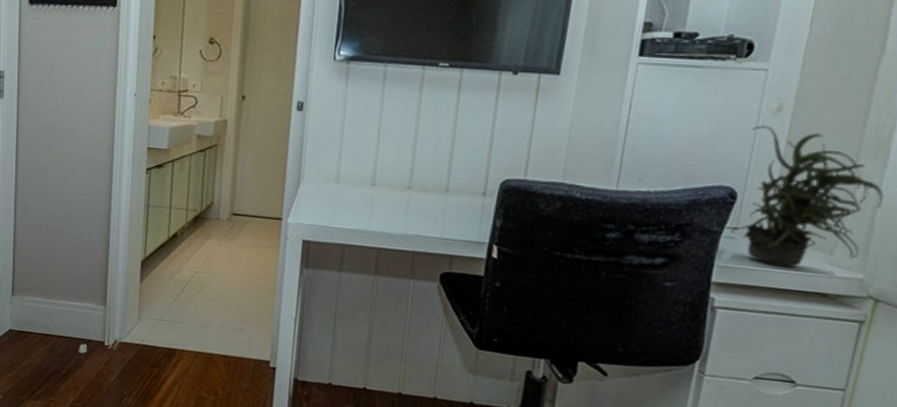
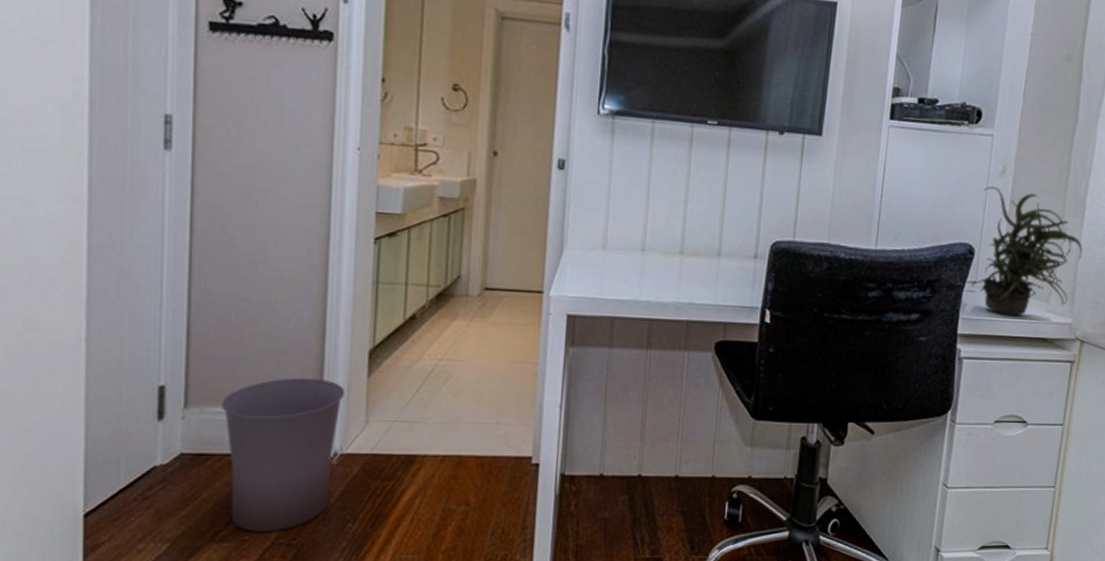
waste bin: none [36,278,124,397] -> present [221,377,346,532]

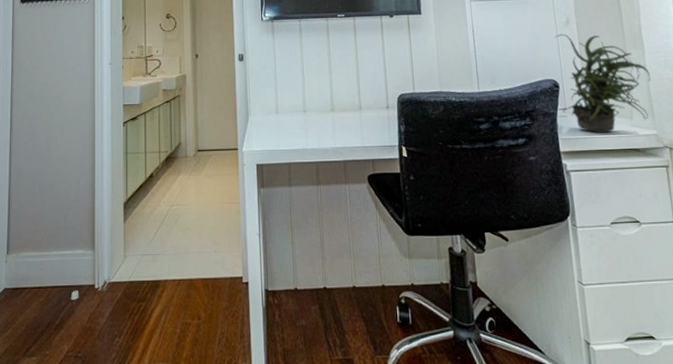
waste bin: present [221,377,346,532] -> none [30,226,110,347]

